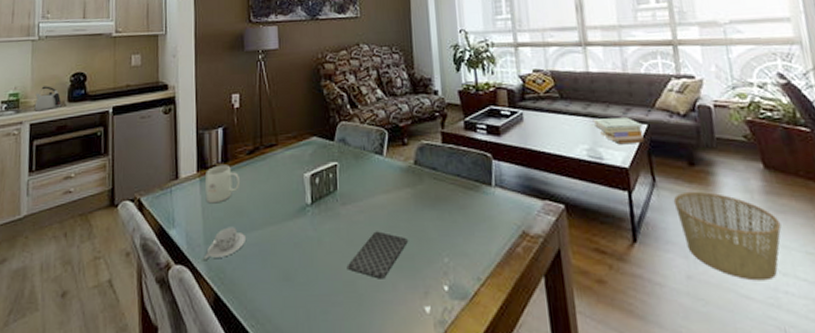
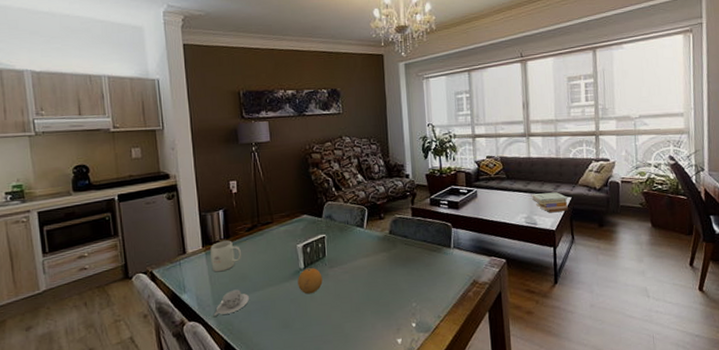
kettle: present [34,86,62,112] -> none [39,177,67,201]
fruit: none [303,204,333,238] -> present [298,268,323,295]
placemat: present [346,231,408,279] -> none [335,286,384,322]
basket: present [673,191,782,281] -> none [586,245,659,305]

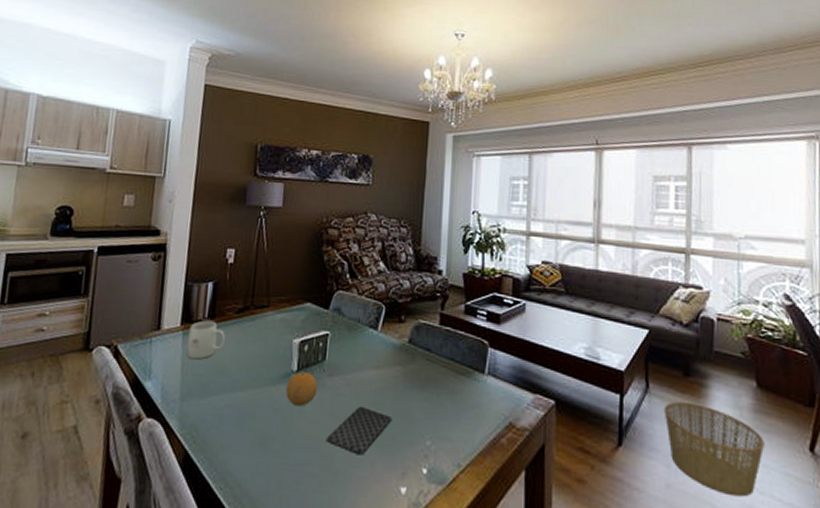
teacup: present [213,289,250,316] -> none [177,385,225,416]
placemat: none [335,286,384,322] -> present [326,406,392,455]
books: present [531,192,569,213] -> none [595,318,645,349]
basket: none [586,245,659,305] -> present [663,401,765,497]

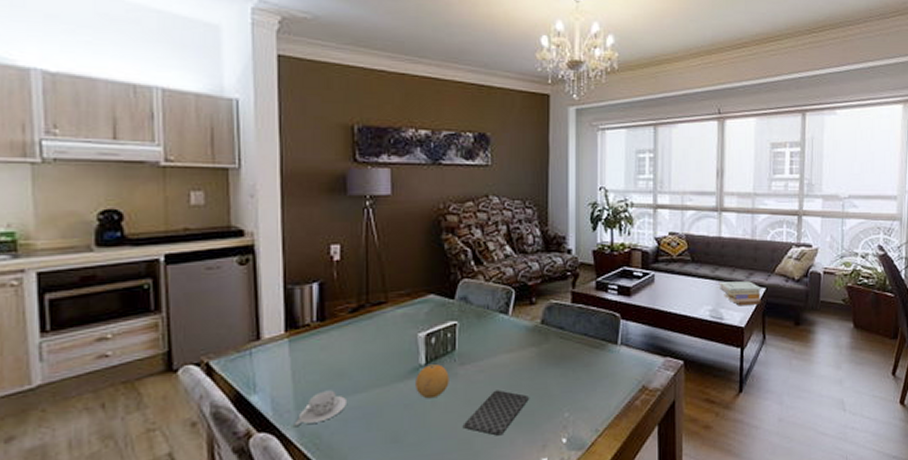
teacup: none [177,385,225,416] -> present [294,390,348,426]
mug: present [187,320,226,360] -> none [296,324,341,367]
books: none [595,318,645,349] -> present [718,281,762,306]
basket: present [663,401,765,497] -> none [777,347,858,420]

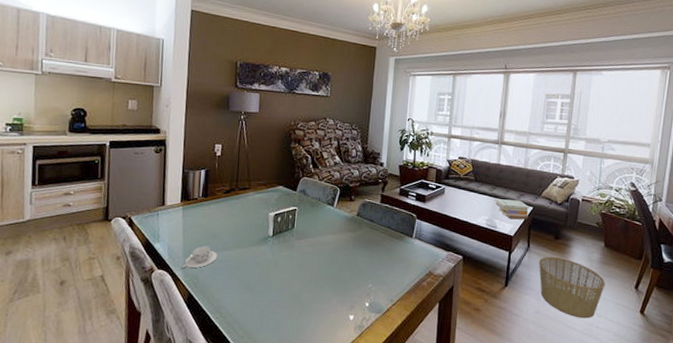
fruit: present [416,364,449,399] -> none [264,236,288,261]
placemat: present [462,390,529,436] -> none [295,260,344,294]
basket: none [777,347,858,420] -> present [538,256,606,319]

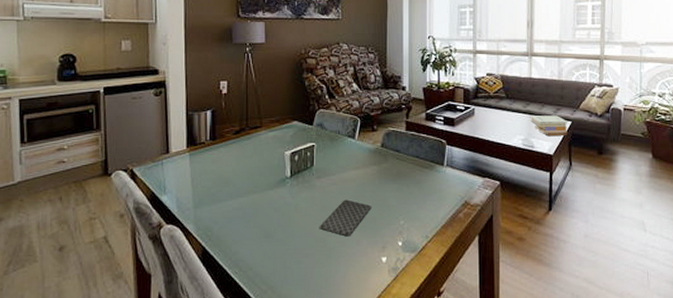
teacup: present [181,246,218,268] -> none [193,194,232,221]
placemat: none [295,260,344,294] -> present [319,199,371,237]
basket: present [538,256,606,319] -> none [583,173,658,239]

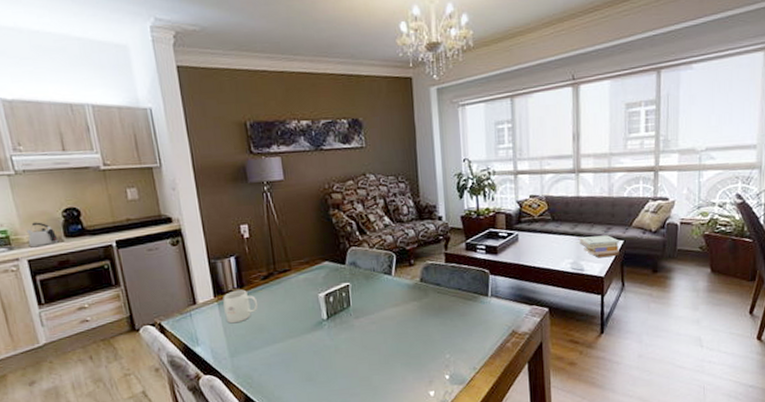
kettle: none [23,65,51,88] -> present [26,222,59,248]
mug: none [195,142,227,175] -> present [223,289,259,324]
placemat: present [319,199,371,237] -> none [362,337,415,374]

